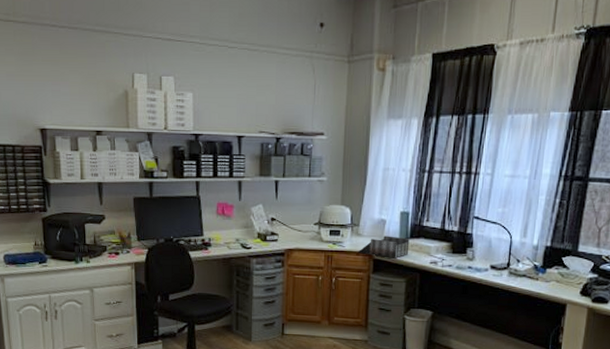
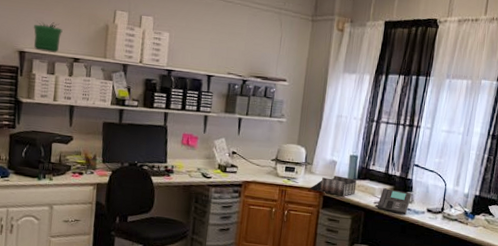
planter: none [51,94,81,128] -> present [33,21,63,54]
phone: none [431,246,472,274] -> present [375,188,412,215]

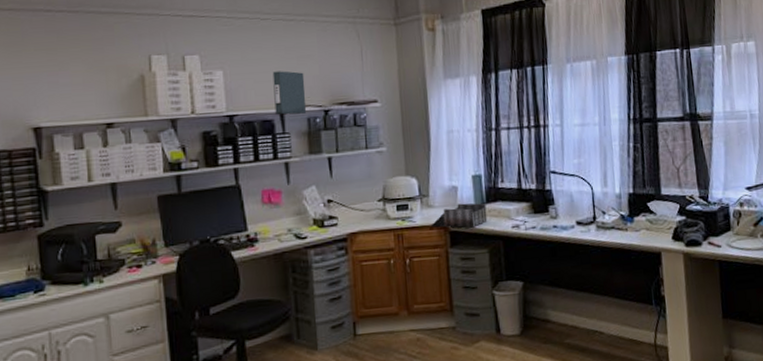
planter: present [33,21,63,54] -> none [46,84,86,123]
binder: none [204,41,232,79] -> present [272,71,306,115]
phone: present [375,188,412,215] -> none [513,206,555,235]

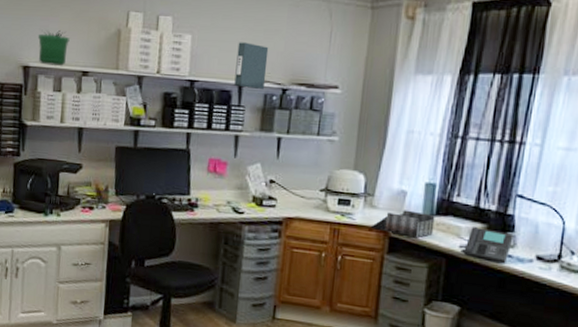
planter: none [46,84,86,123] -> present [37,30,70,67]
phone: none [513,206,555,235] -> present [460,227,514,264]

